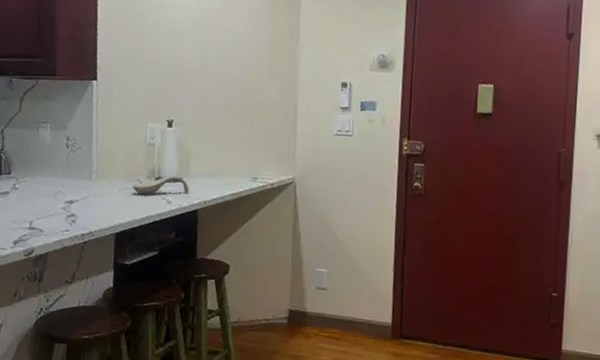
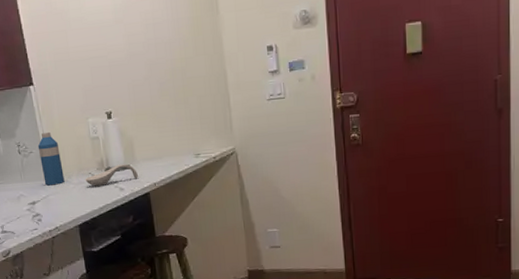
water bottle: none [87,130,111,187] -> present [37,131,65,186]

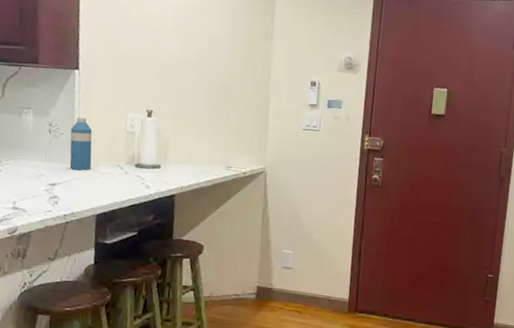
spoon rest: present [85,164,139,186] -> none [112,162,168,180]

